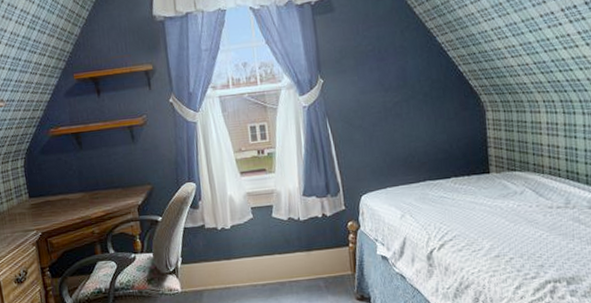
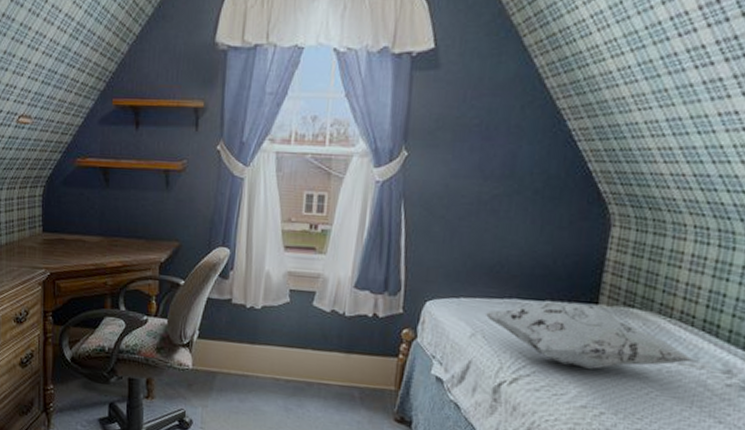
decorative pillow: none [408,174,568,226] -> present [485,303,695,369]

